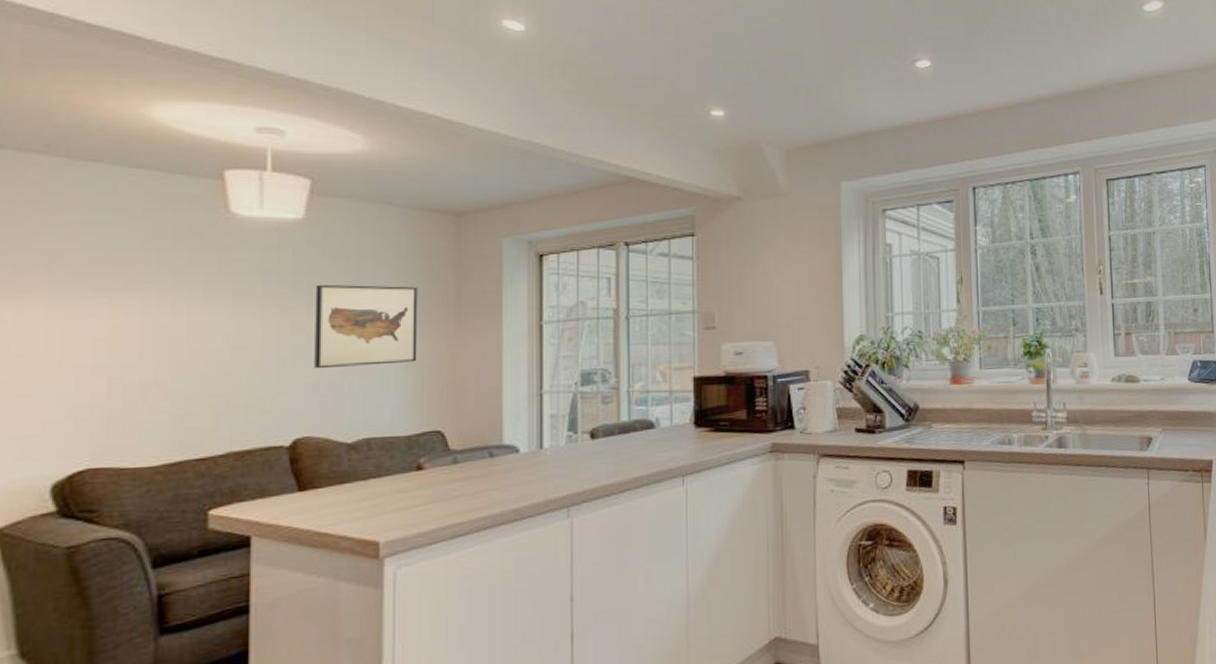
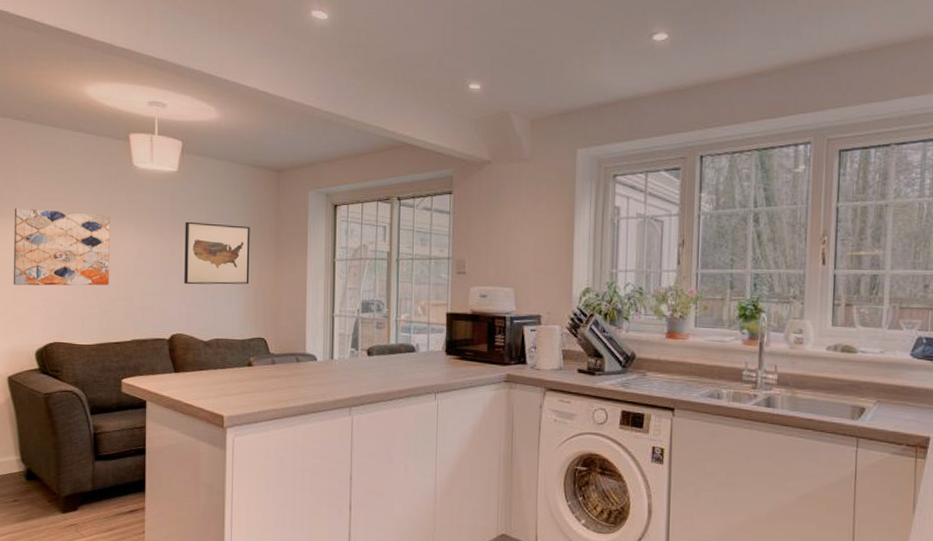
wall art: none [9,277,191,392] -> present [13,207,111,286]

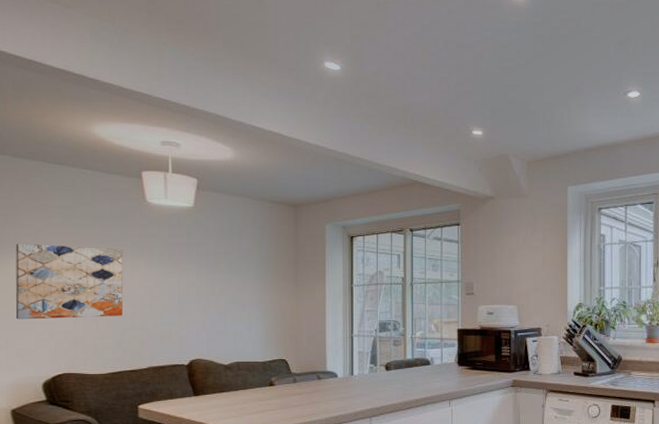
wall art: present [184,221,250,285] -> none [202,253,269,313]

